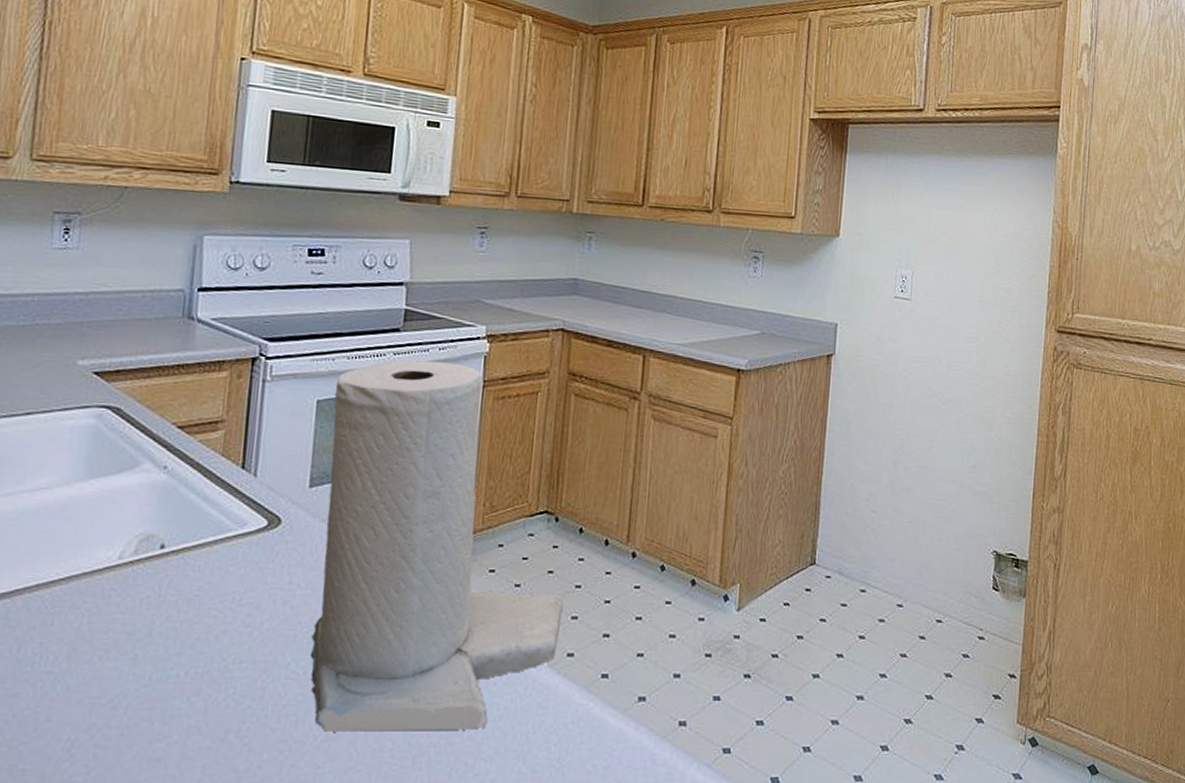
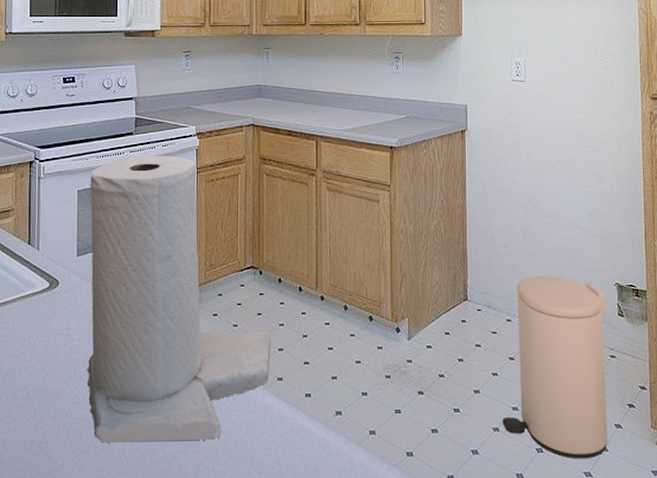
pedal bin: none [843,538,980,759] -> present [502,276,608,459]

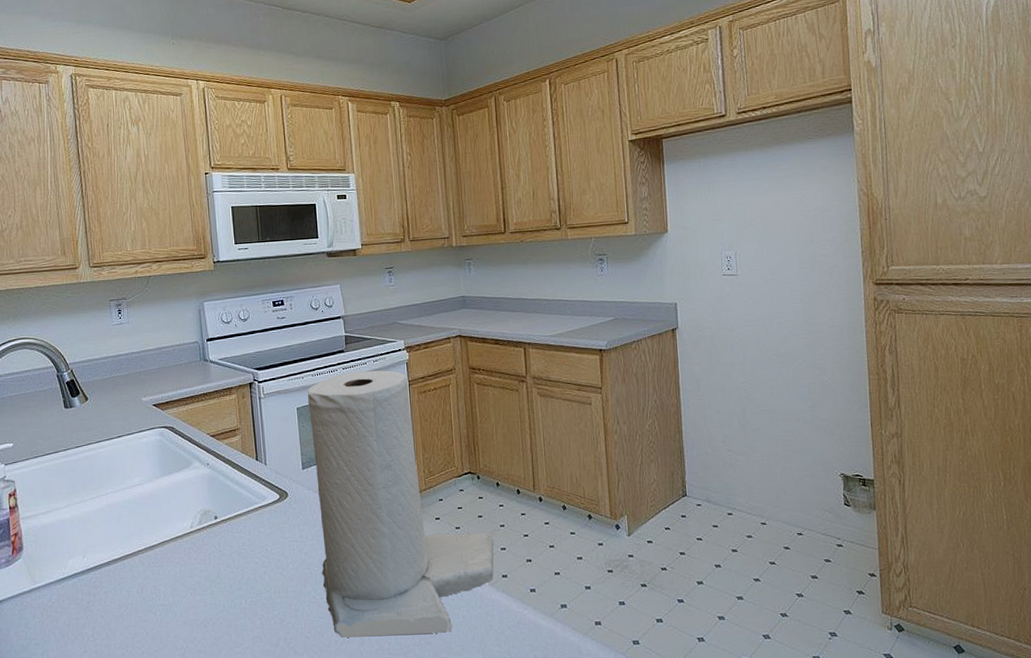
pedal bin: present [502,276,608,459] -> none [727,469,837,644]

